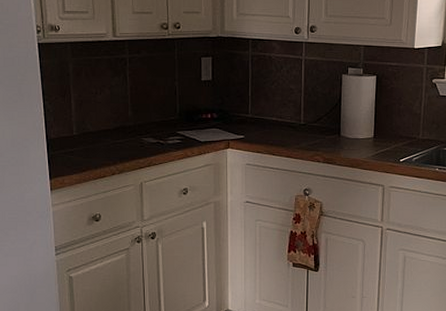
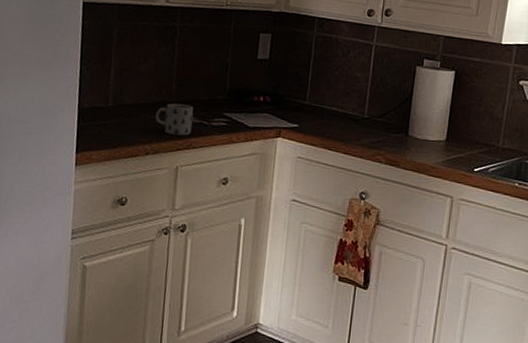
mug: none [116,127,150,155] -> present [155,103,194,136]

